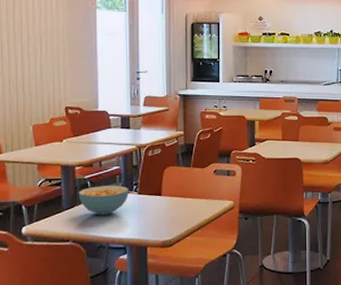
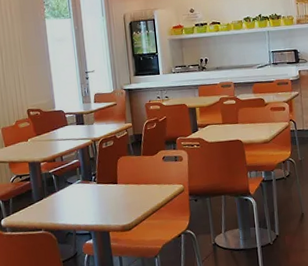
cereal bowl: present [78,185,129,216] -> none [45,177,89,205]

